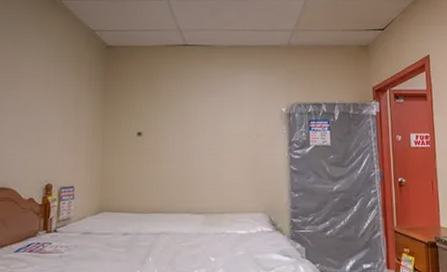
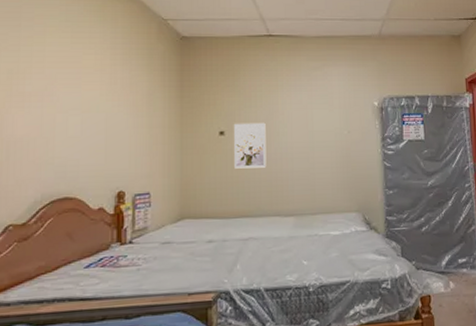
wall art: none [150,125,180,167] -> present [234,122,267,169]

